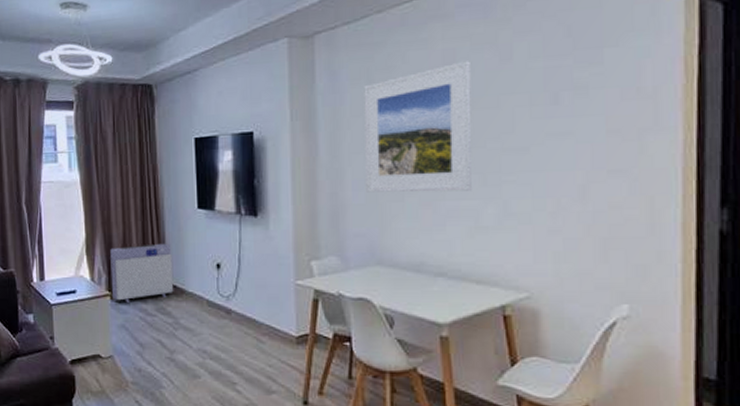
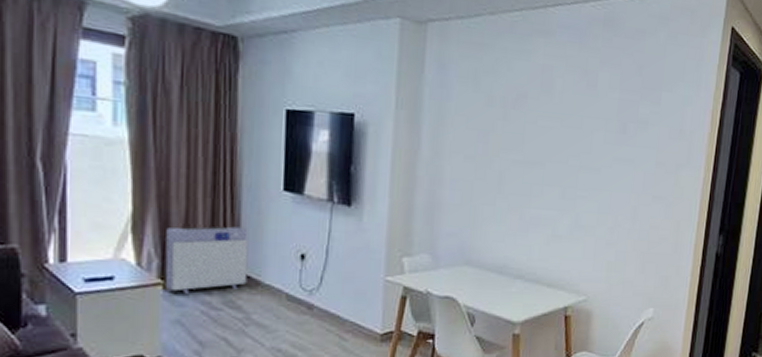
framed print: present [364,61,472,193] -> none [462,79,564,202]

